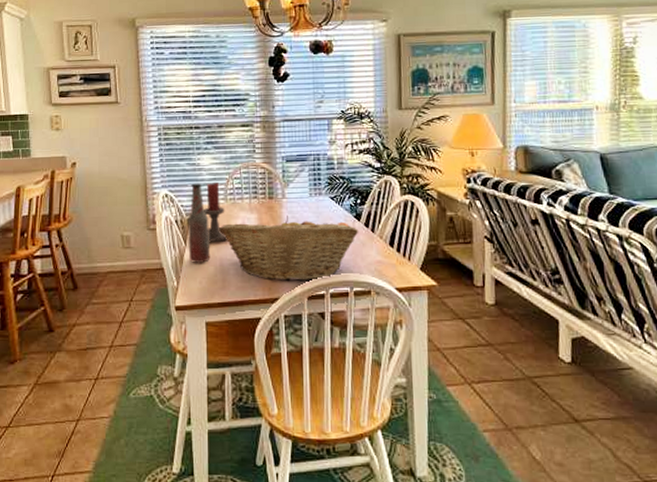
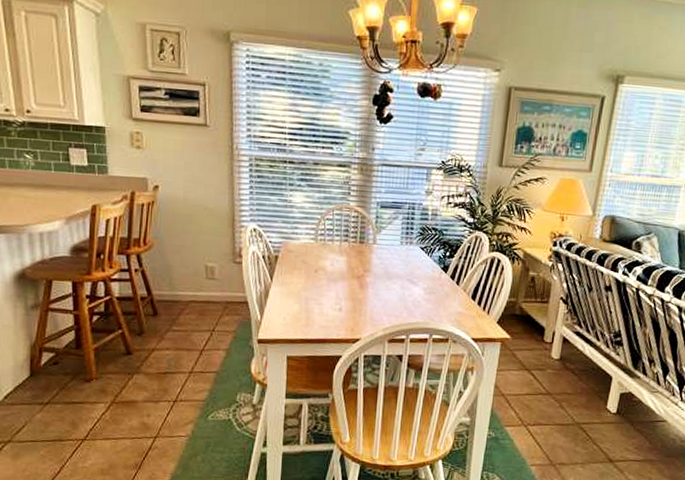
bottle: present [188,183,211,263] -> none [274,220,297,300]
candle holder: present [204,183,227,242] -> none [293,221,315,281]
fruit basket: present [219,215,359,282] -> none [307,260,445,326]

